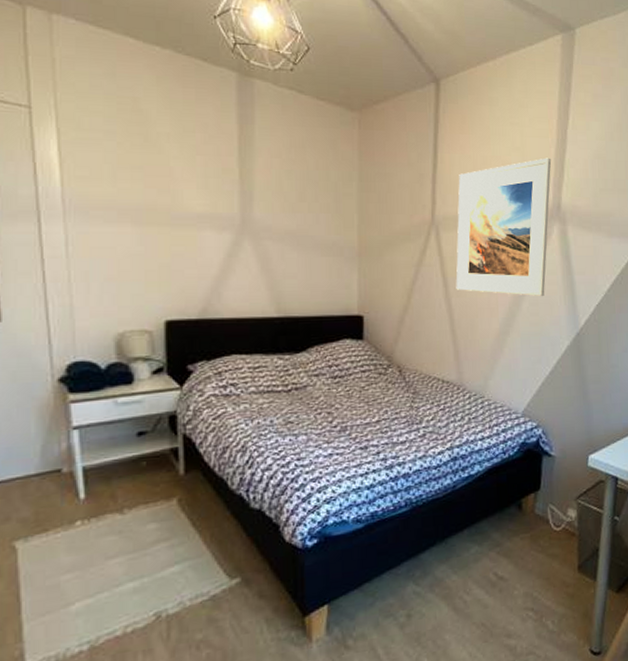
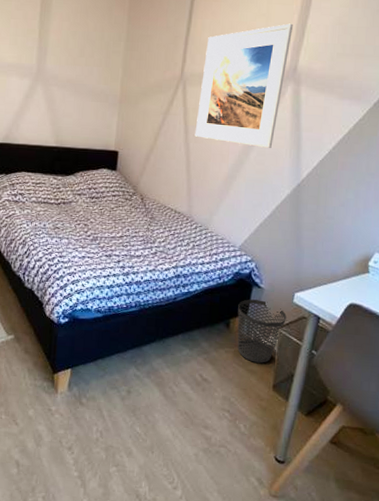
wastebasket: none [529,470,583,545] -> present [237,299,286,363]

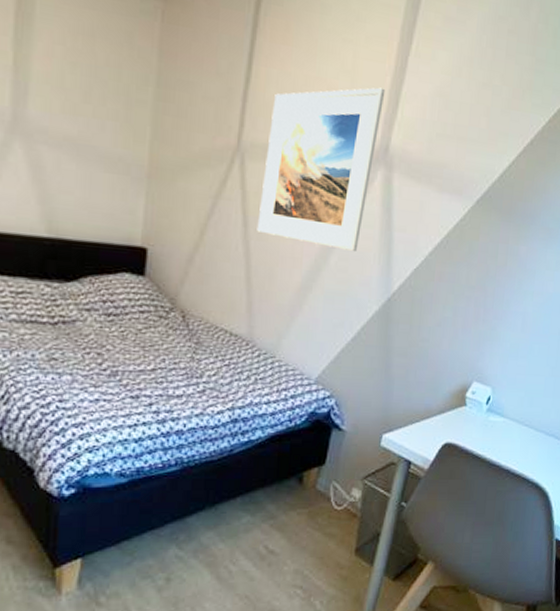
wastebasket: present [237,299,286,363] -> none [312,445,372,524]

